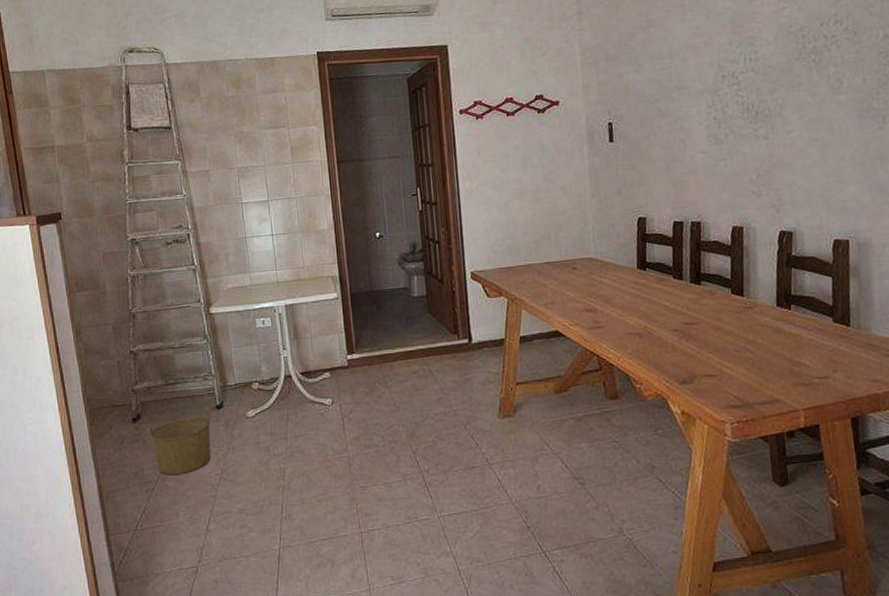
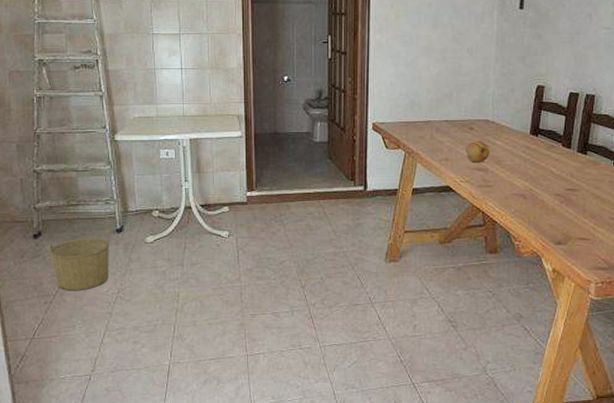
fruit: none [570,280,598,304] -> present [465,140,490,163]

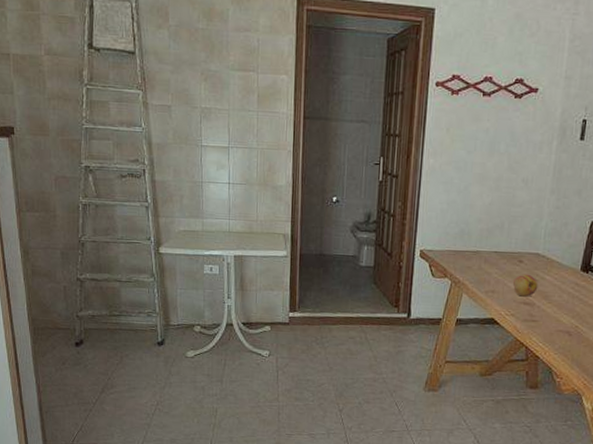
basket: present [48,238,110,291] -> none [90,348,151,401]

